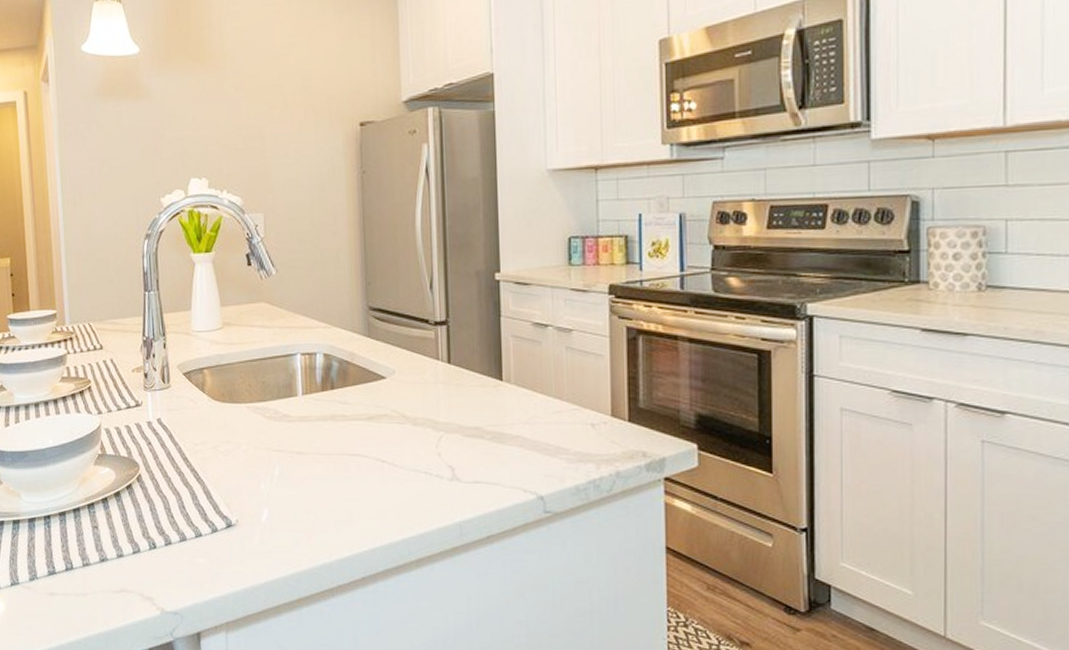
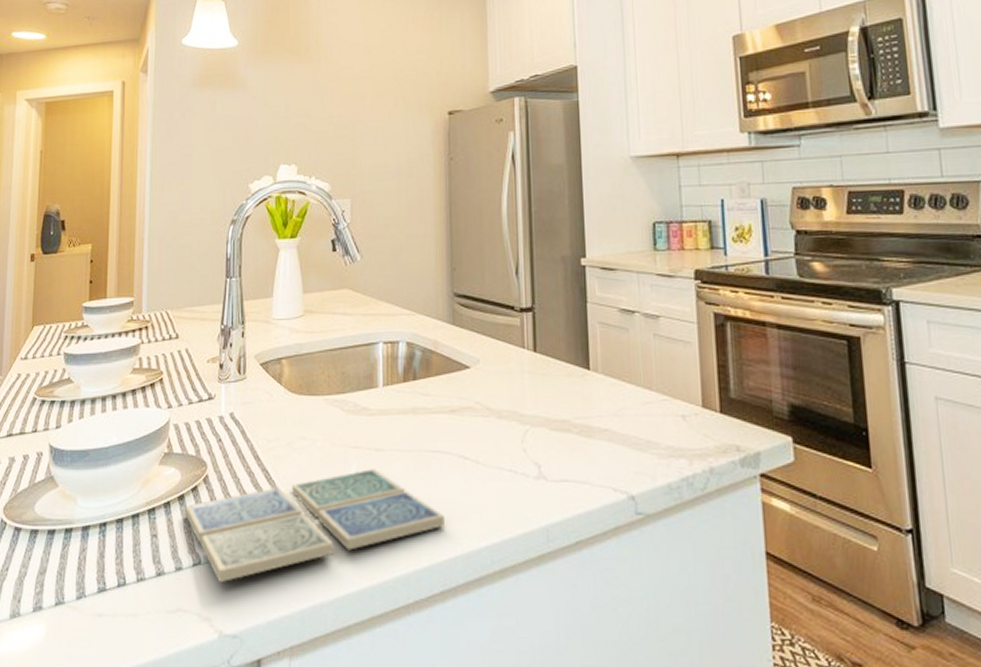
drink coaster: none [121,470,364,569] -> present [184,469,445,583]

